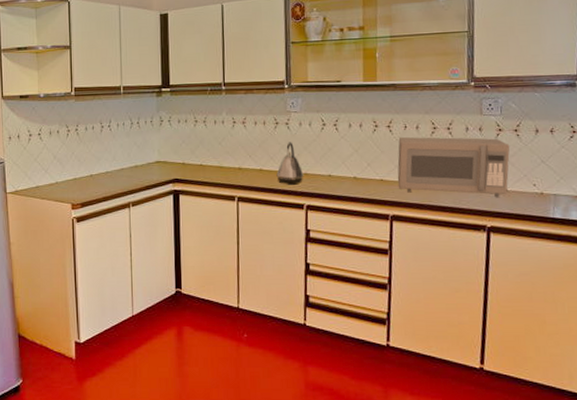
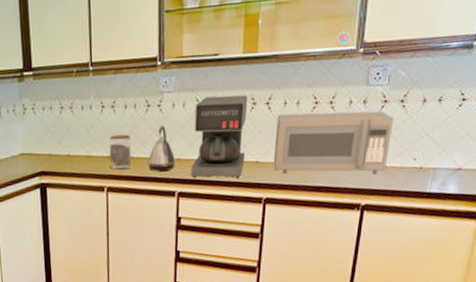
jar: none [240,148,261,181] -> present [109,134,132,170]
coffee maker: none [318,117,371,195] -> present [190,95,248,179]

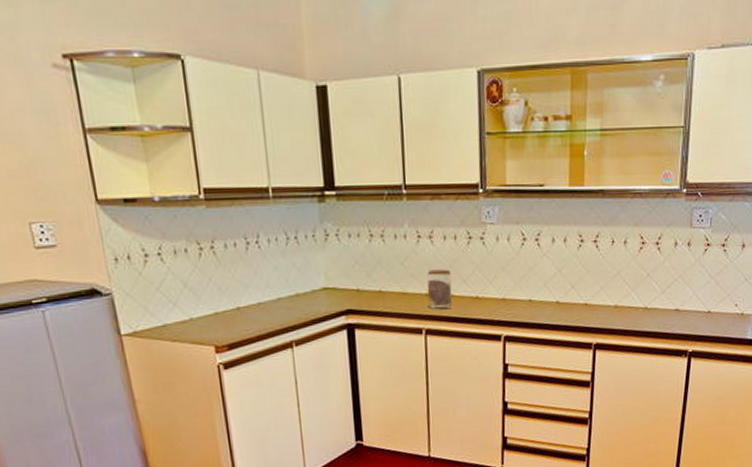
kettle: present [147,125,176,172] -> none [470,261,502,313]
coffee maker: present [190,95,248,179] -> none [517,230,575,322]
microwave: present [273,111,394,175] -> none [602,253,717,320]

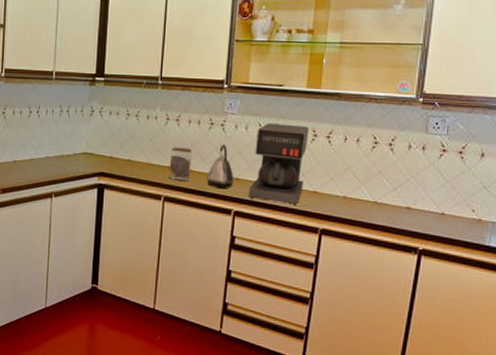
kettle: none [470,261,502,313] -> present [206,144,235,189]
coffee maker: none [517,230,575,322] -> present [248,123,309,206]

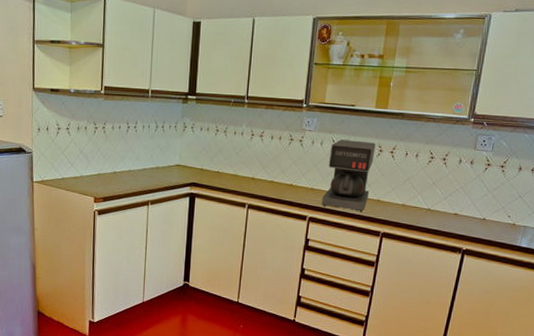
jar: present [169,147,192,182] -> none [252,160,273,191]
kettle: present [206,144,235,189] -> none [285,158,310,198]

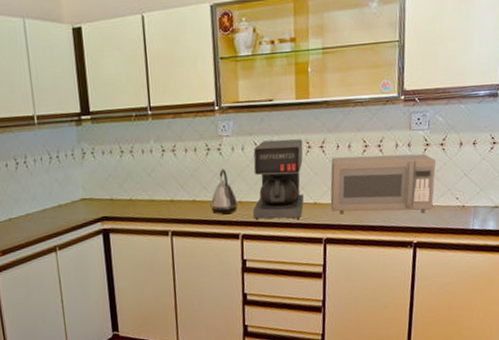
kettle: none [285,158,310,198] -> present [210,169,239,215]
microwave: none [392,162,495,225] -> present [330,153,436,215]

